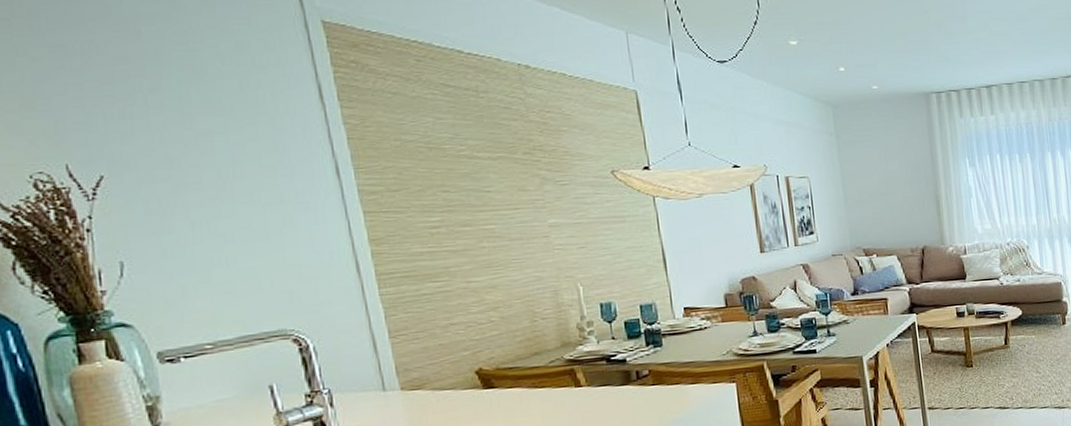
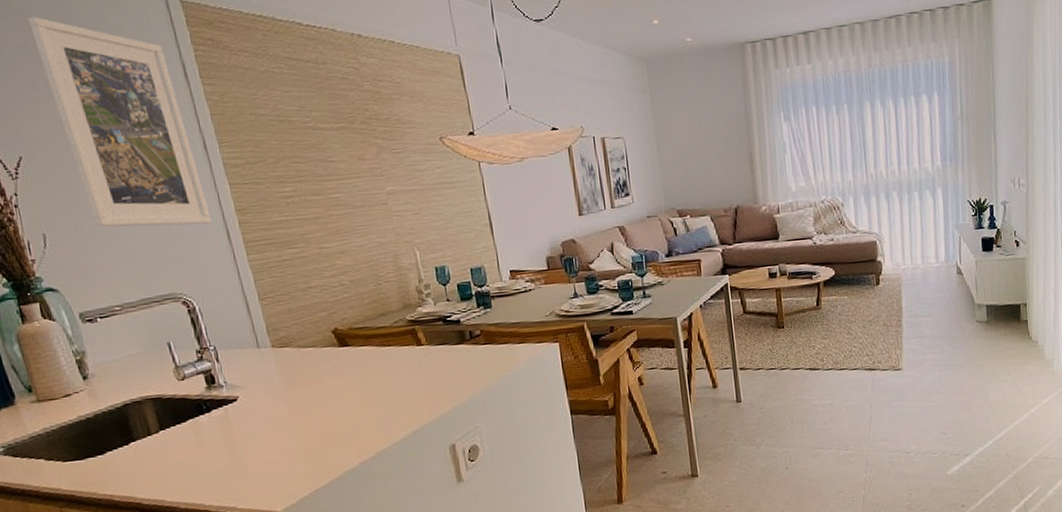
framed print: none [131,28,339,256] -> present [28,17,212,227]

